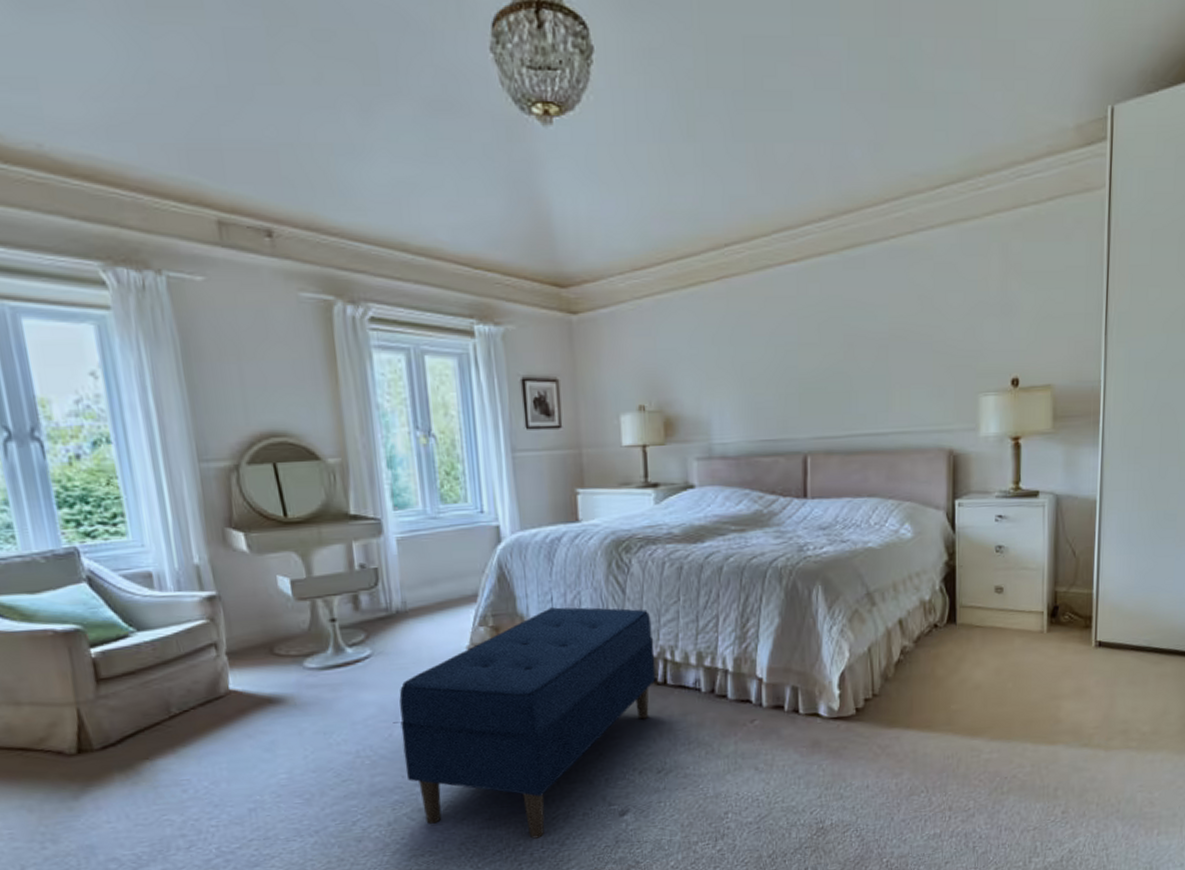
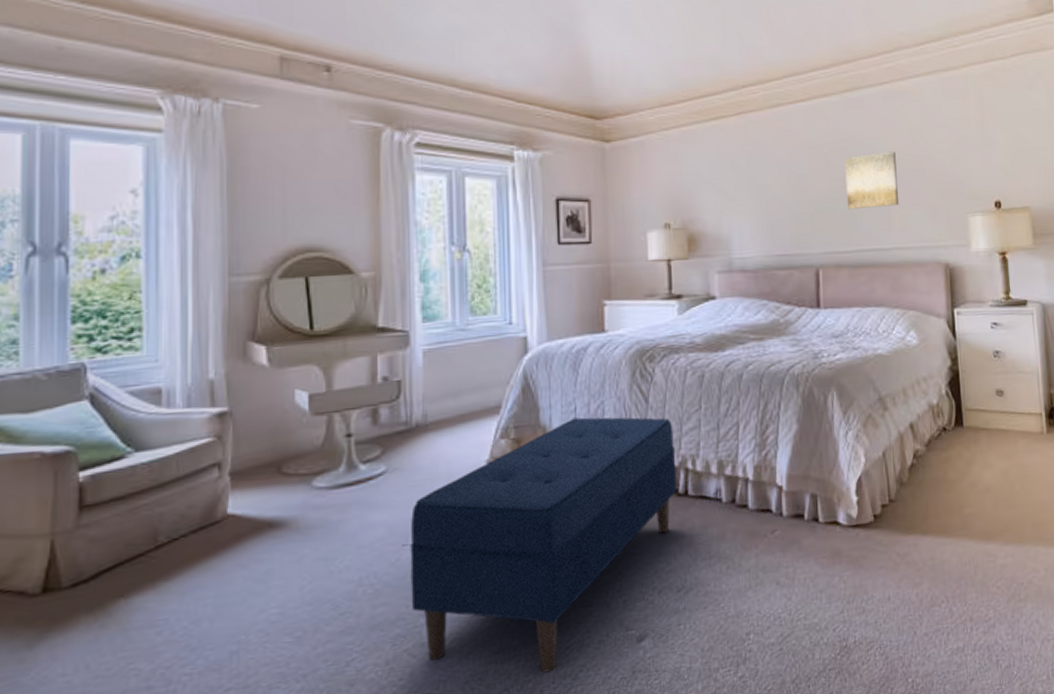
wall art: none [840,320,900,389] -> present [845,151,898,210]

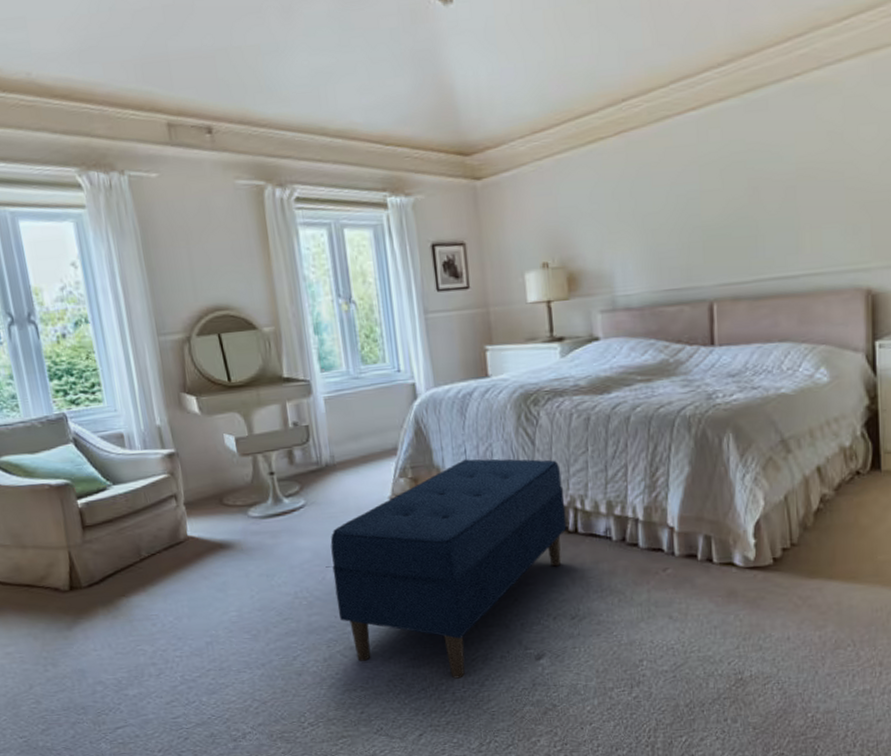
wall art: present [845,151,898,210] -> none [744,159,810,234]

